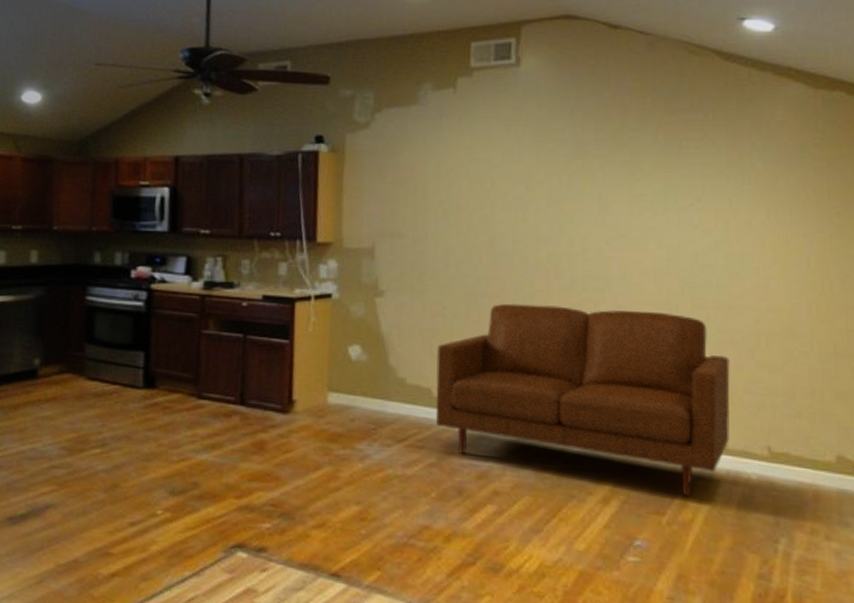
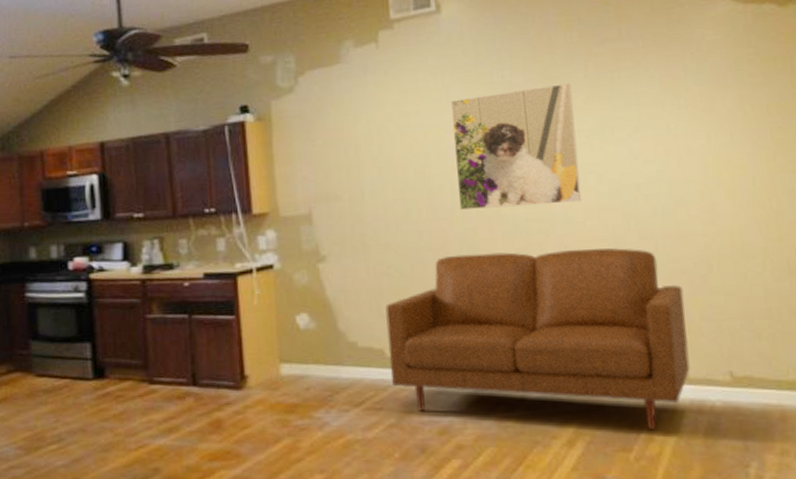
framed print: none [519,147,640,265] -> present [450,83,581,210]

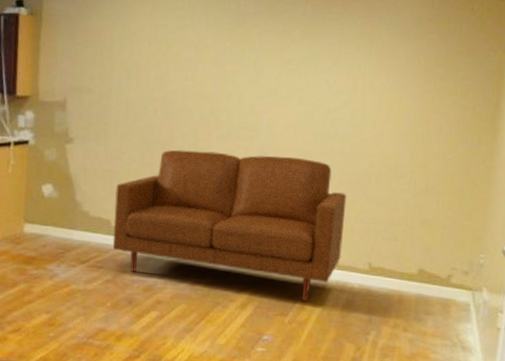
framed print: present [450,83,581,210] -> none [187,18,291,118]

